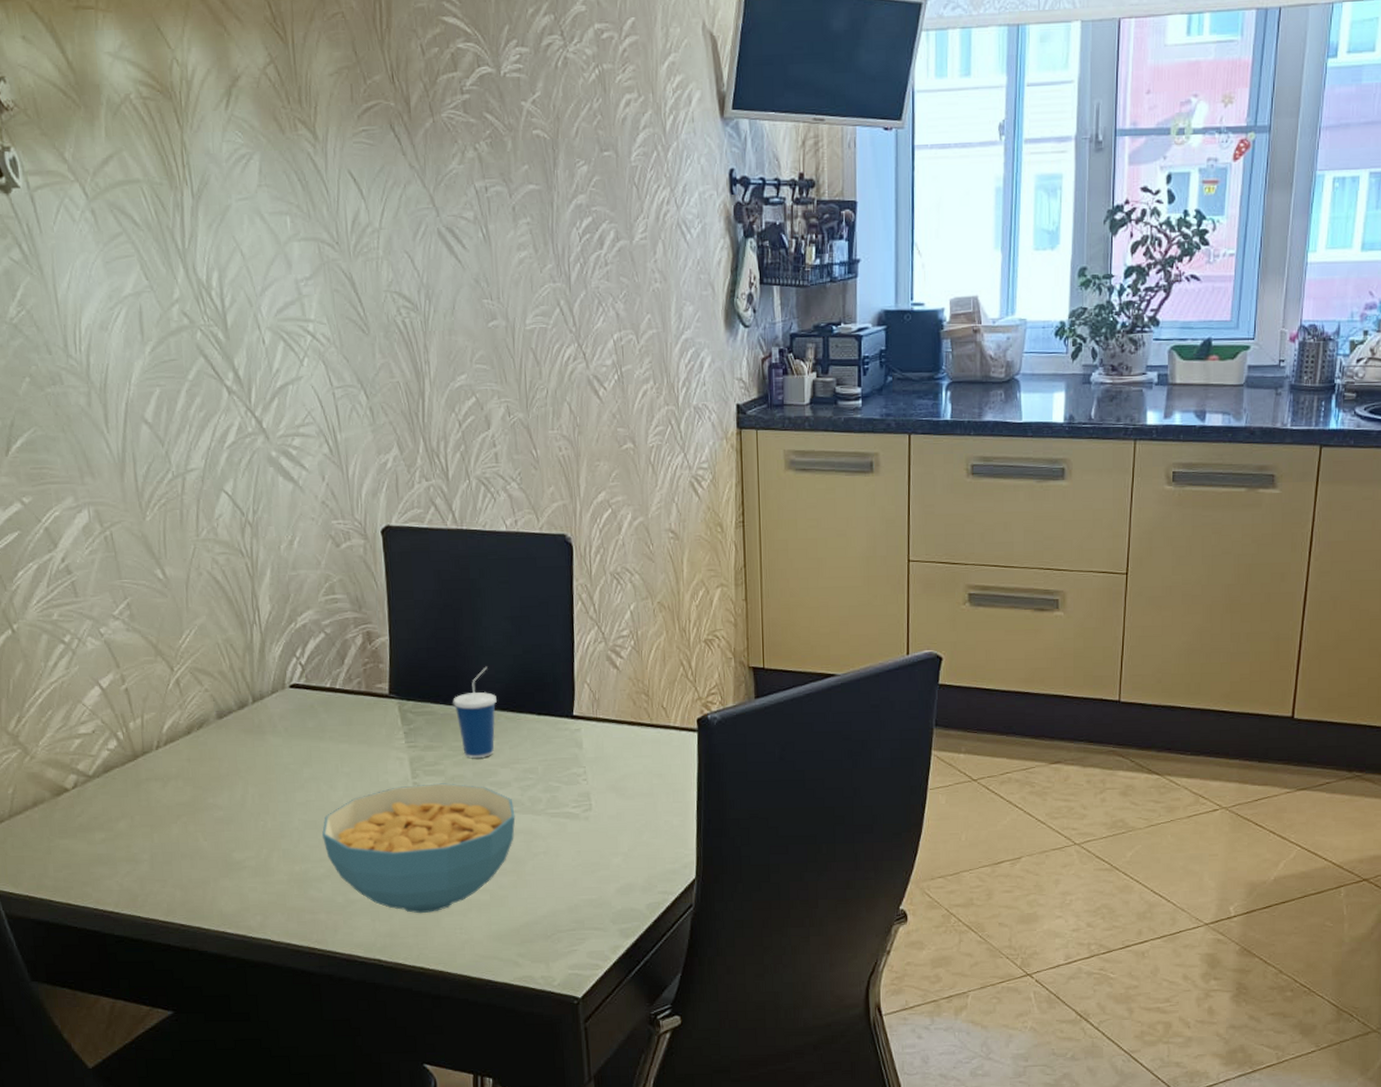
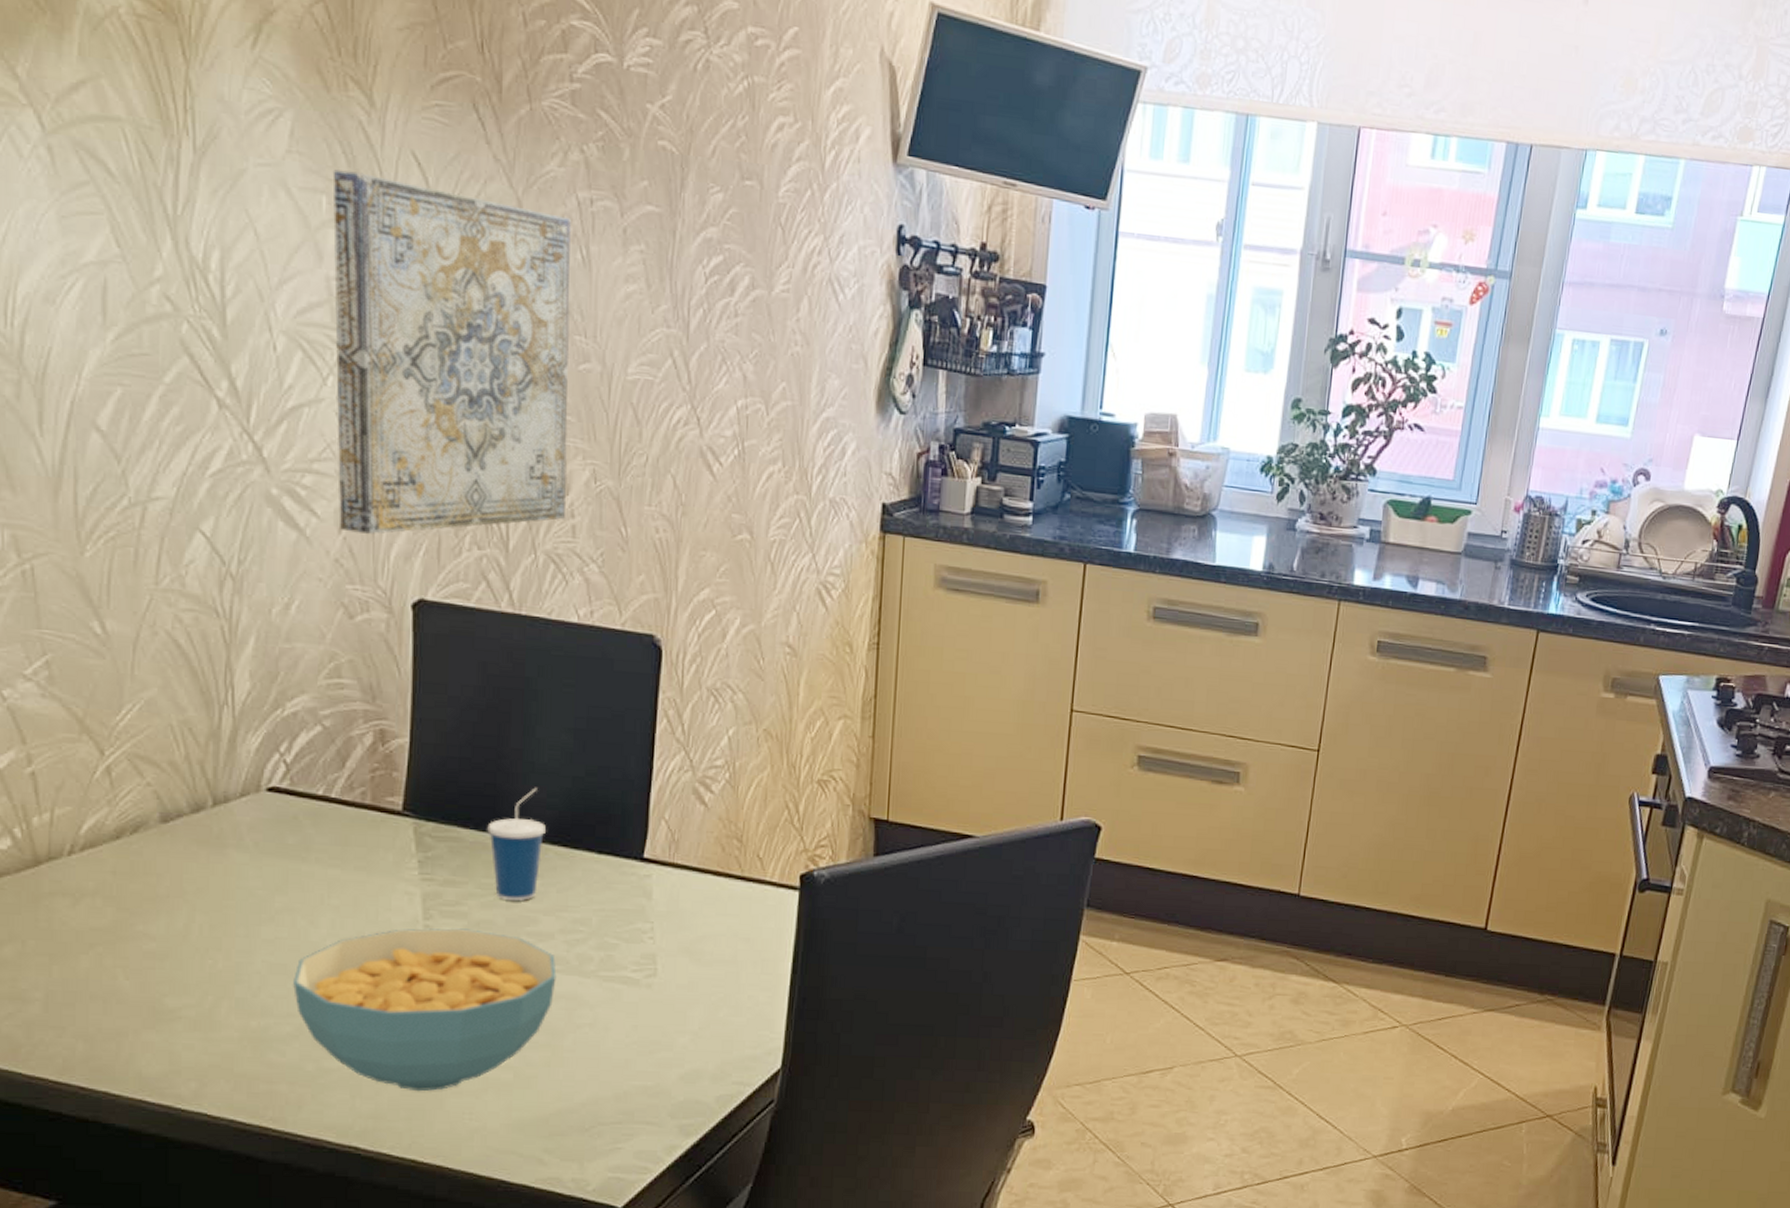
wall art: none [292,193,489,479] -> present [332,169,572,534]

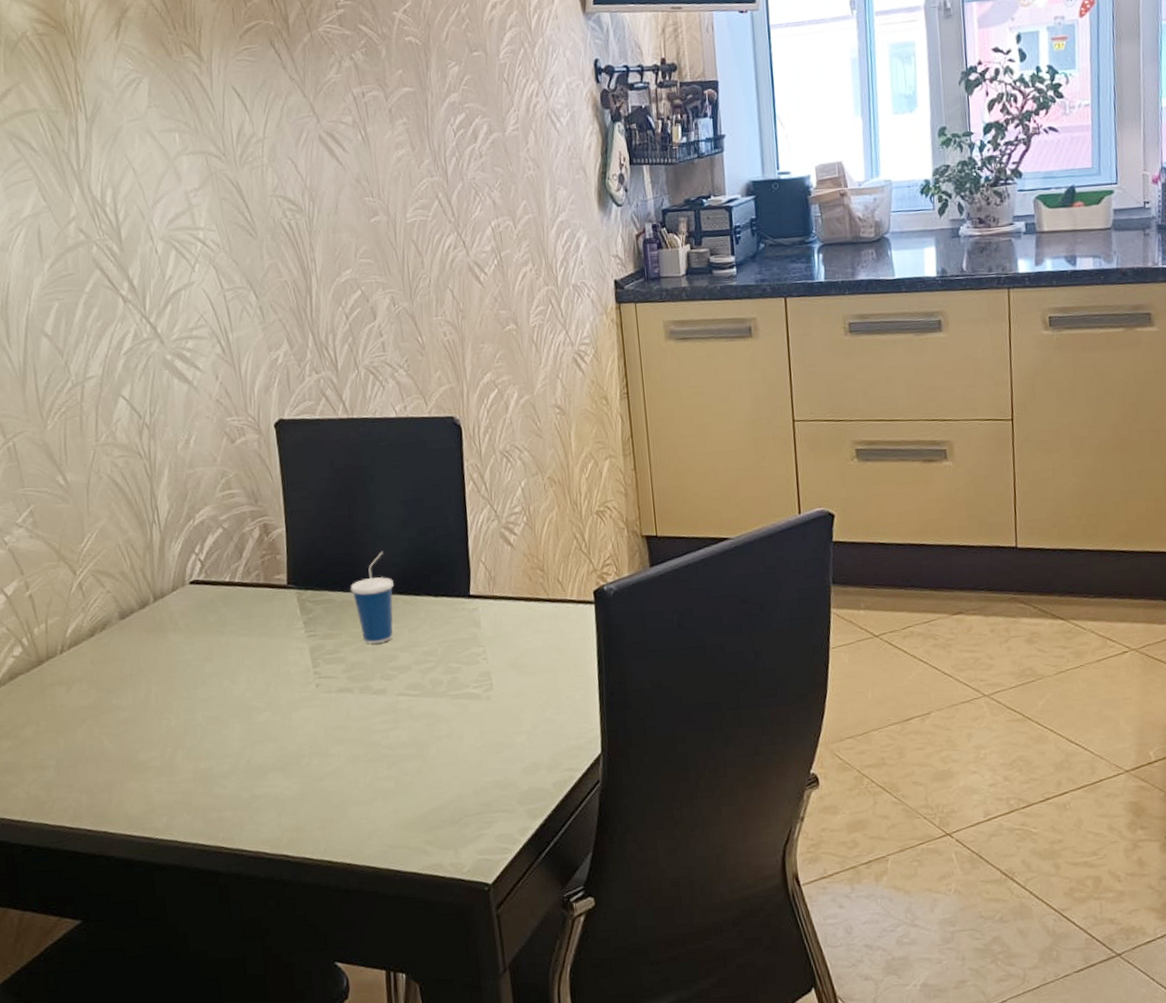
cereal bowl: present [292,928,557,1092] -> none [225,670,417,806]
wall art: present [332,169,572,534] -> none [180,110,376,378]

